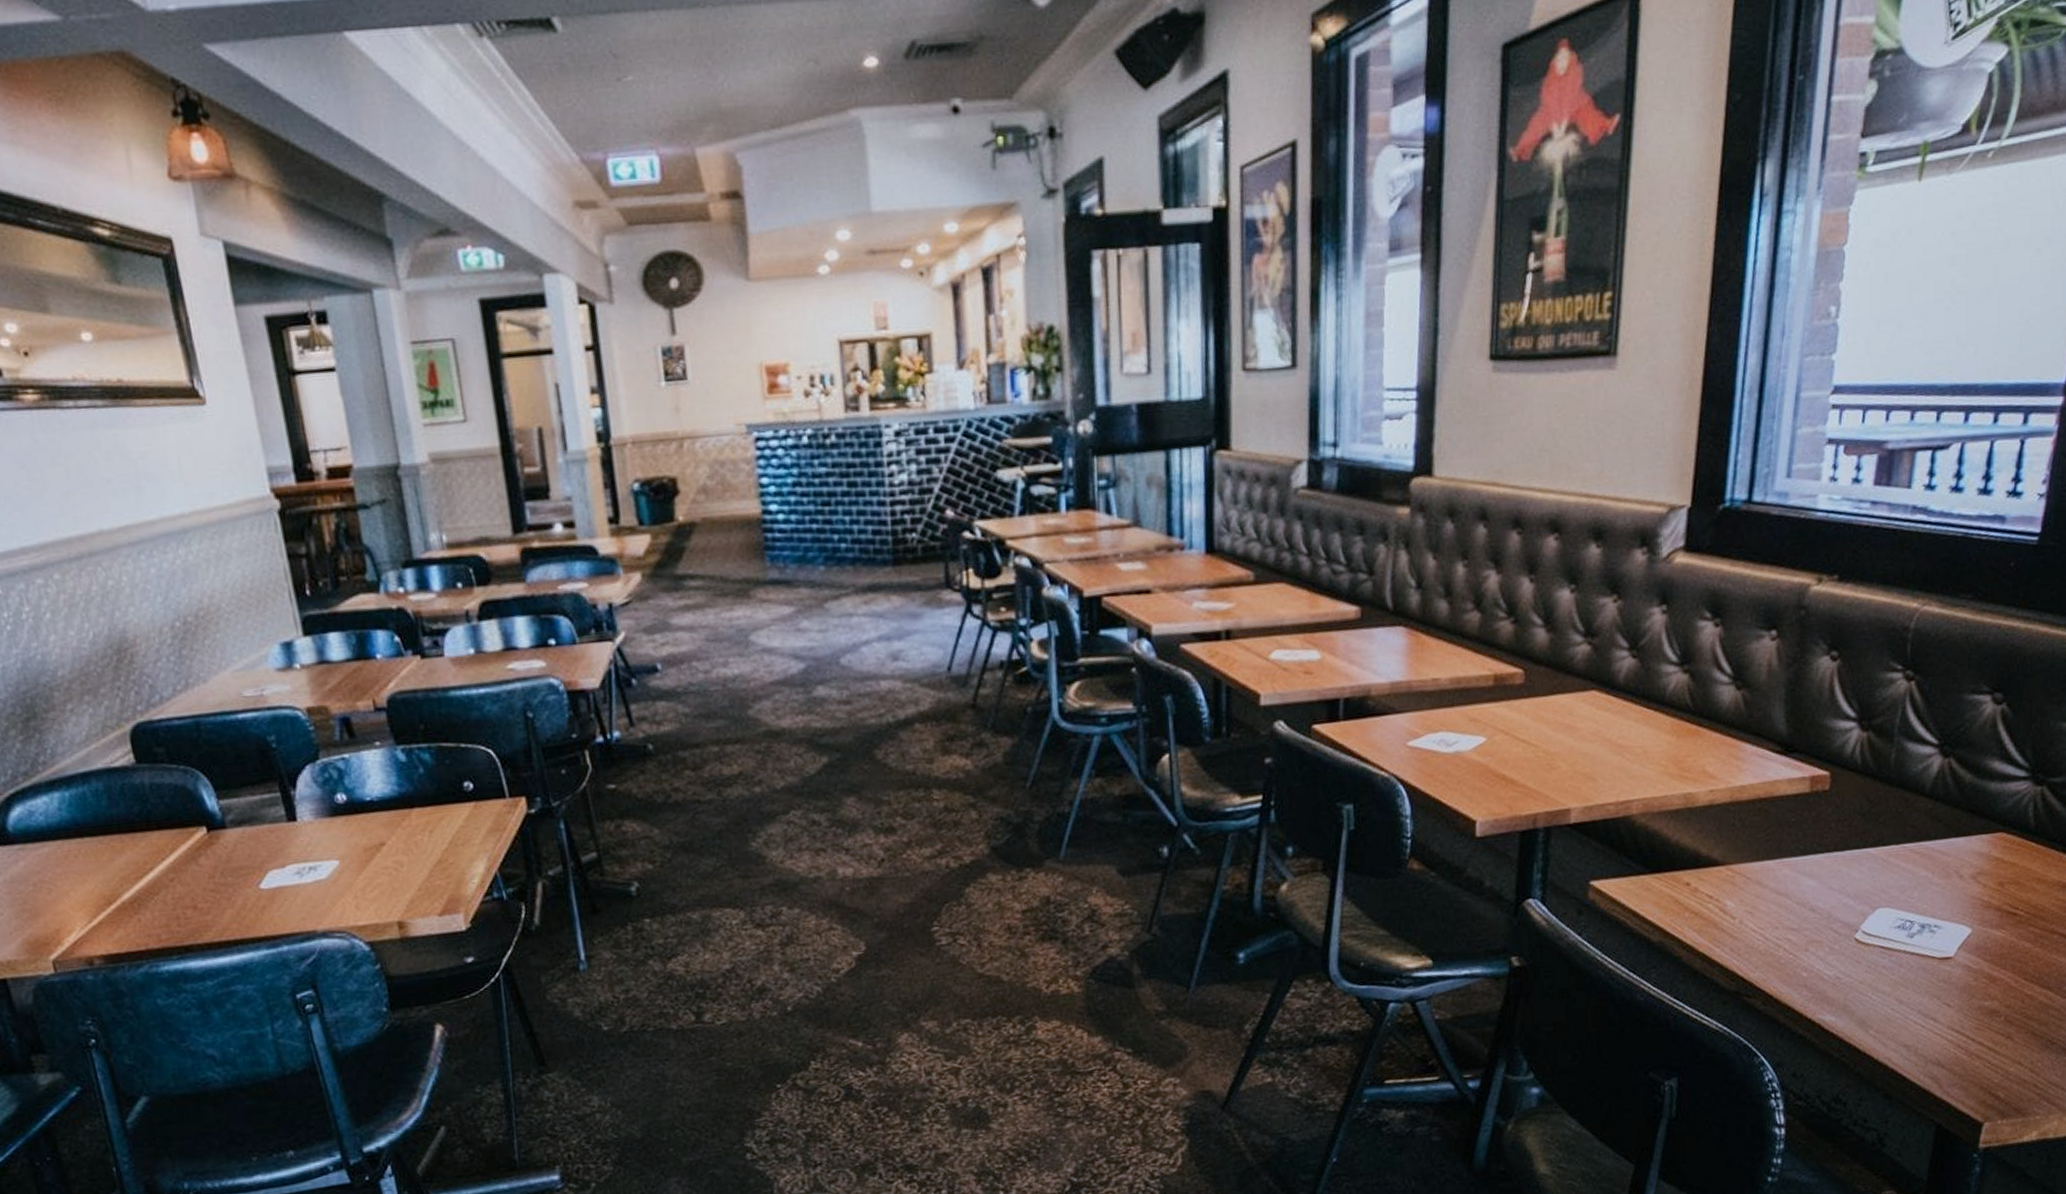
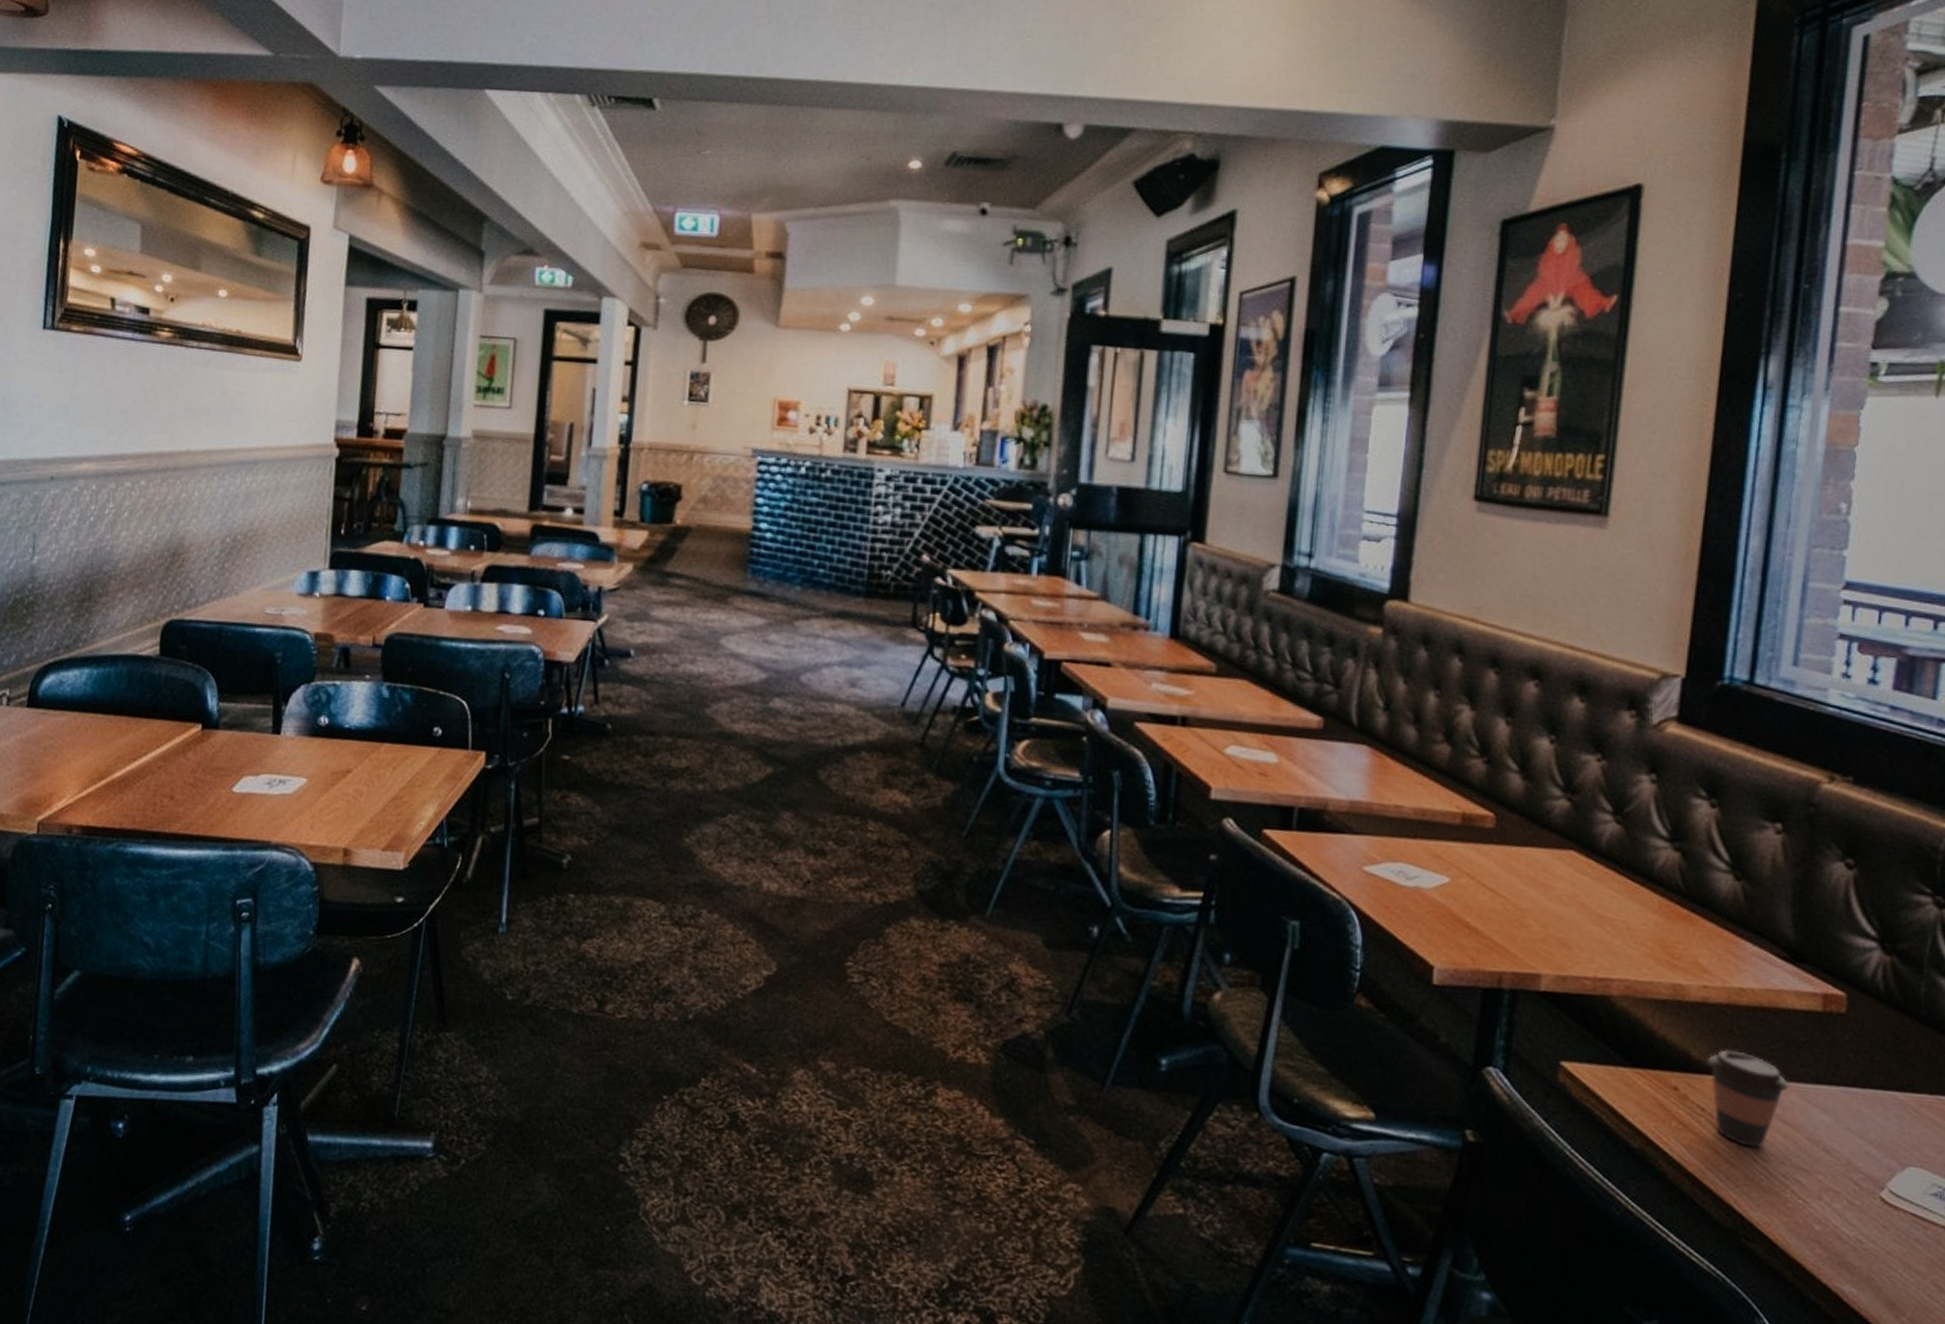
coffee cup: none [1714,841,1781,921] -> present [1708,1049,1788,1148]

